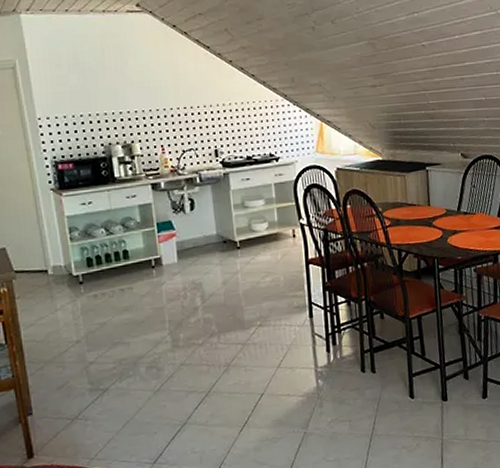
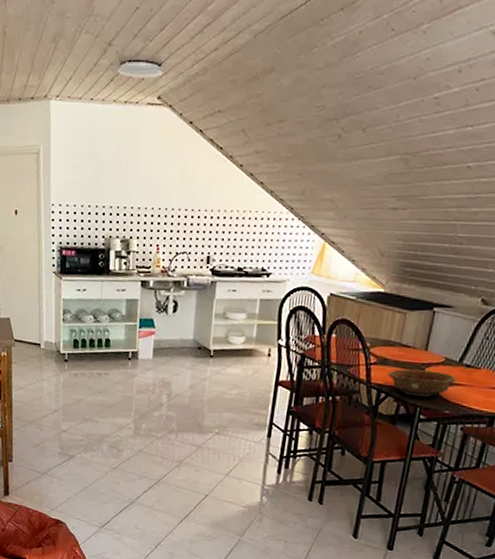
decorative bowl: none [403,222,460,249] -> present [388,368,457,397]

